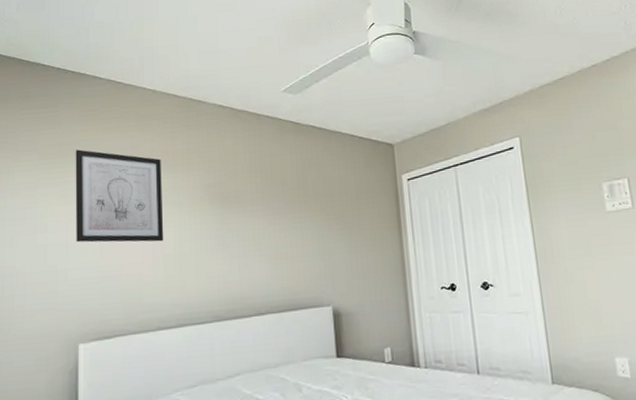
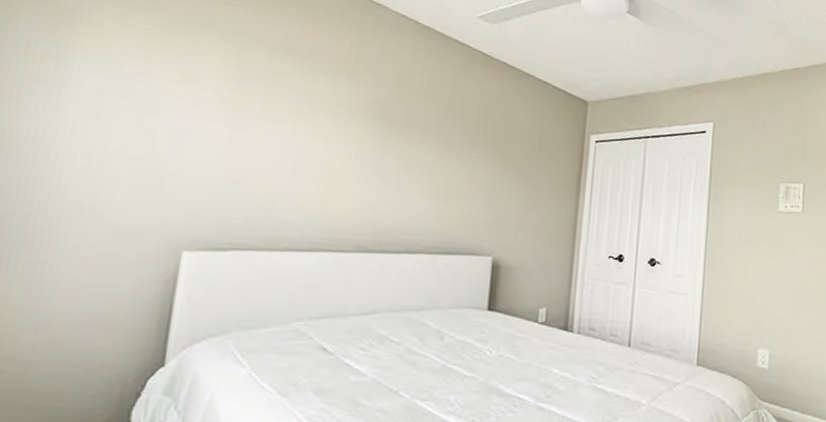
wall art: present [75,149,164,243] -> none [197,24,322,153]

